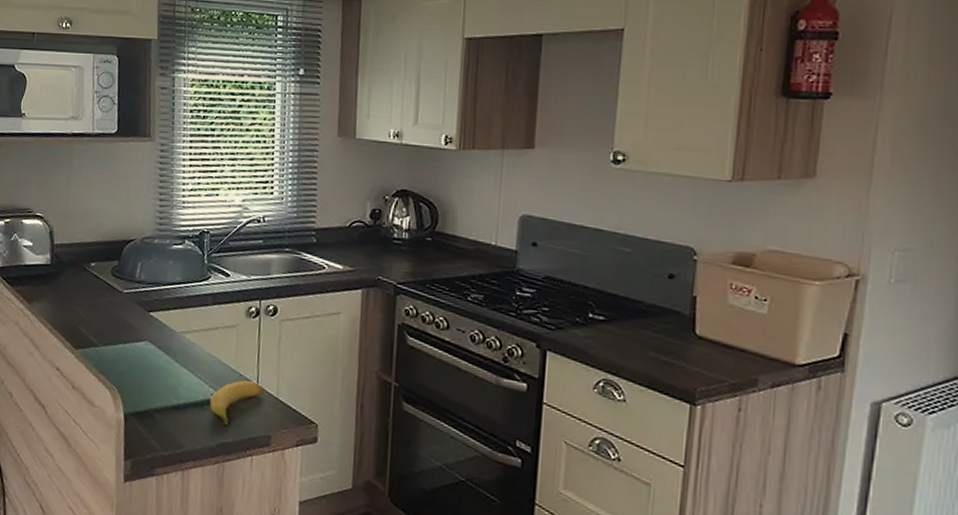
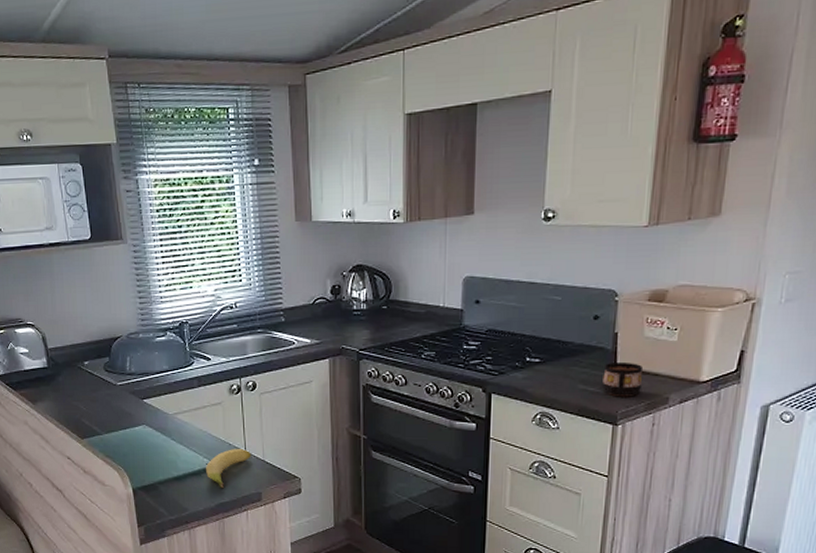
cup: none [678,330,727,373] -> present [602,363,643,397]

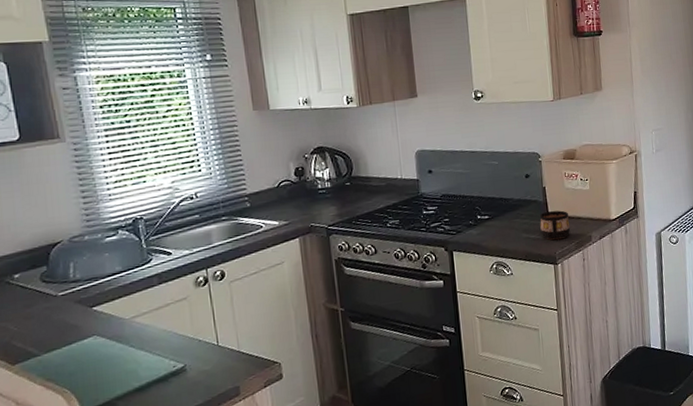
banana: present [205,449,251,489] -> none [172,343,225,391]

